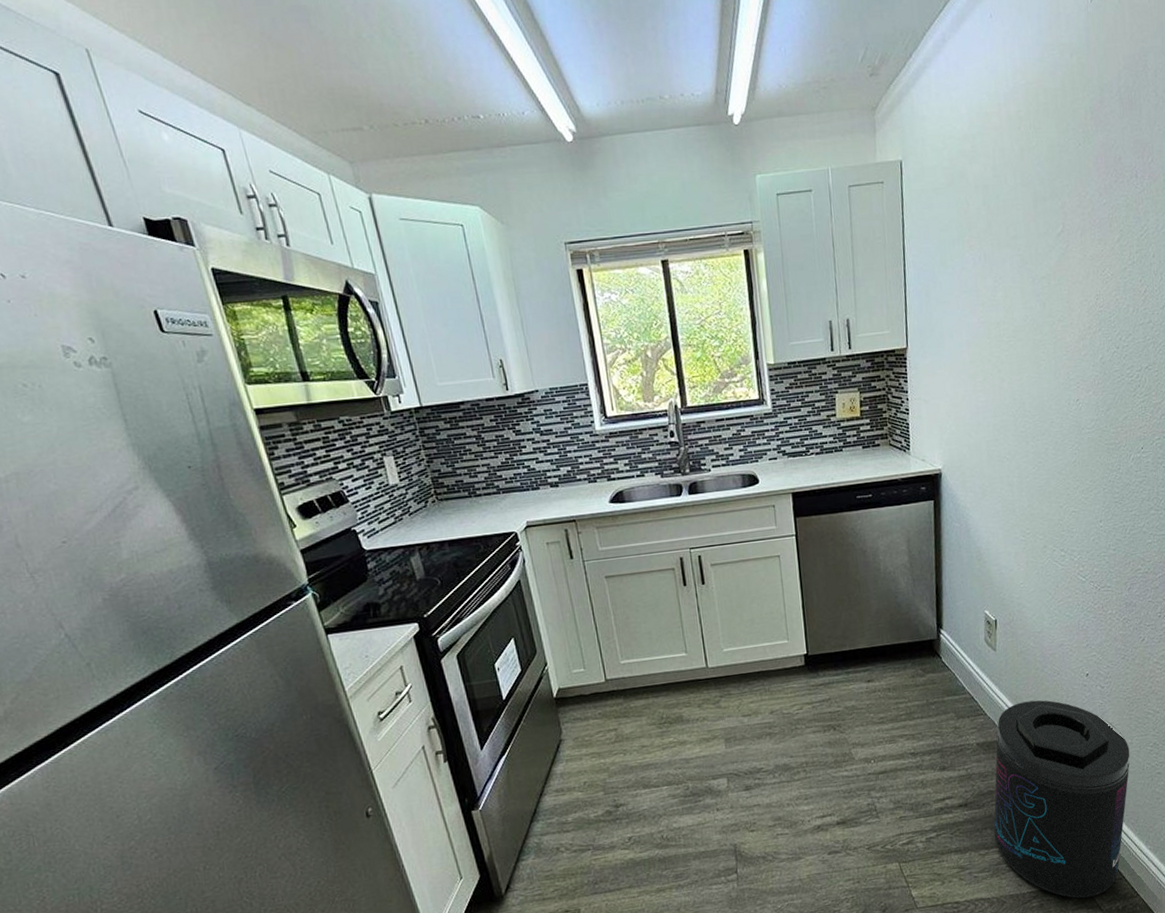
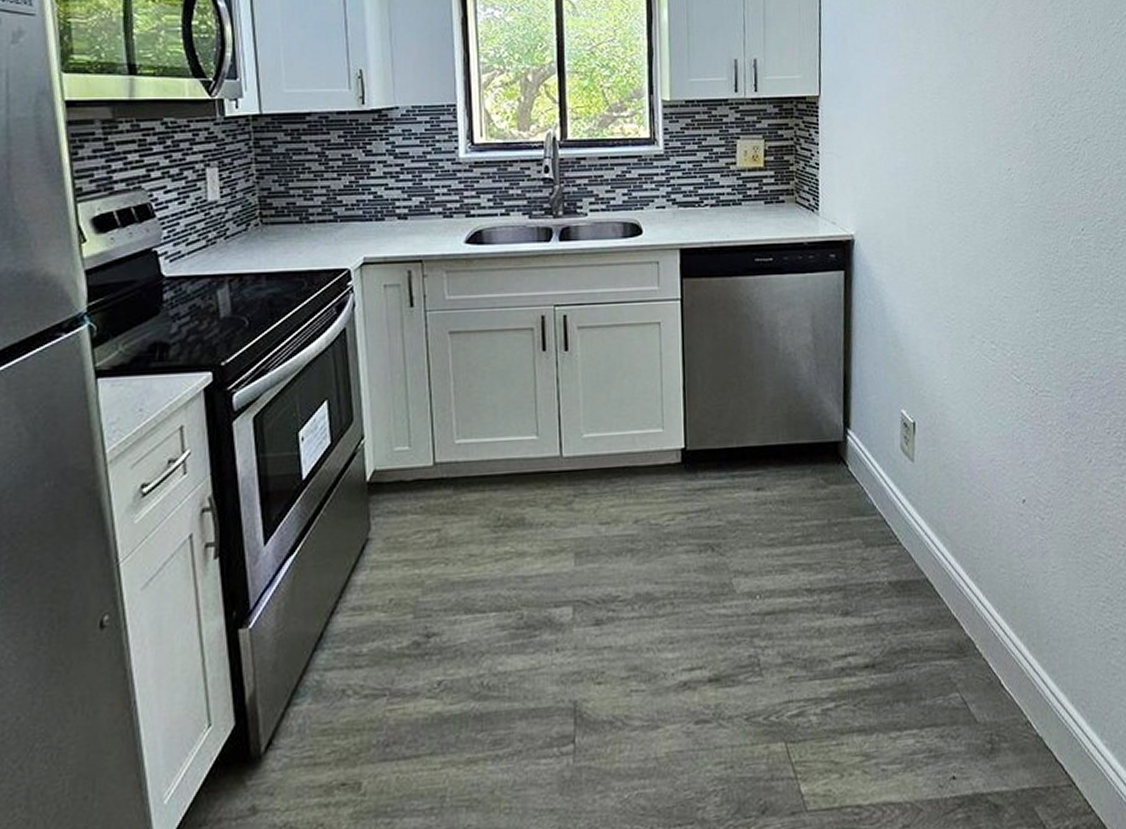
supplement container: present [993,700,1130,898] -> none [908,529,1078,811]

